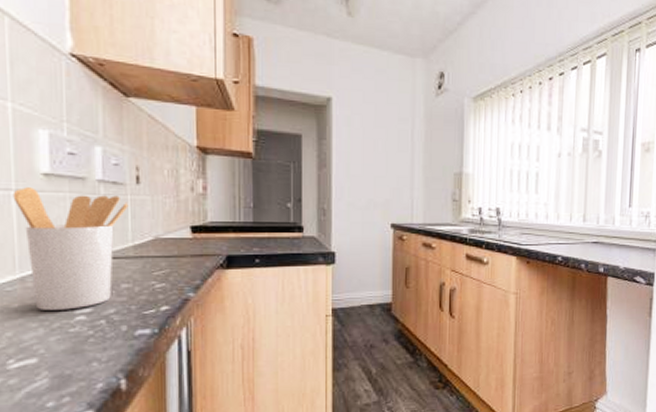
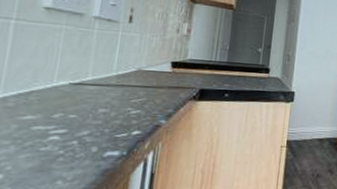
utensil holder: present [13,187,129,310] -> none [11,18,119,130]

